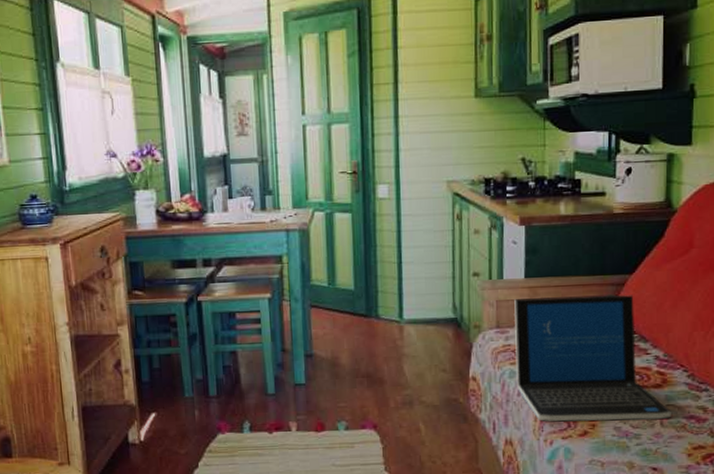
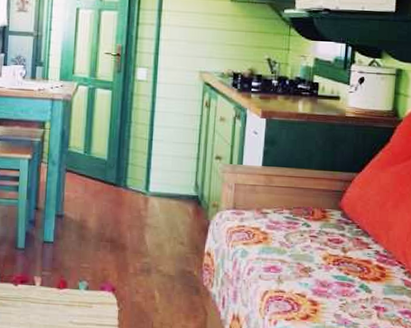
laptop: present [514,295,671,422] -> none [247,184,388,311]

